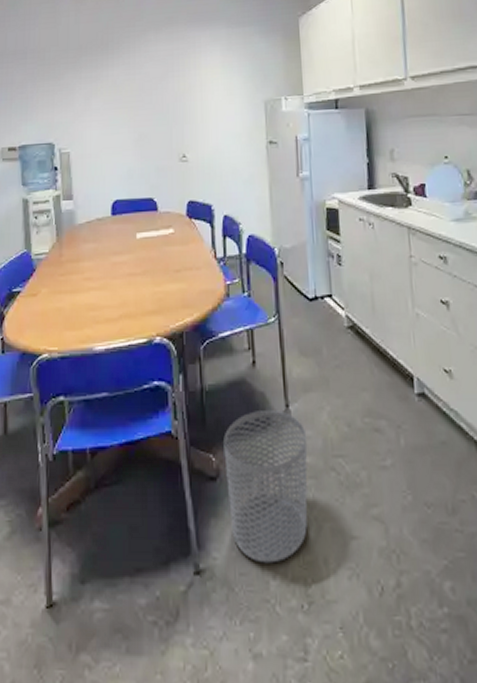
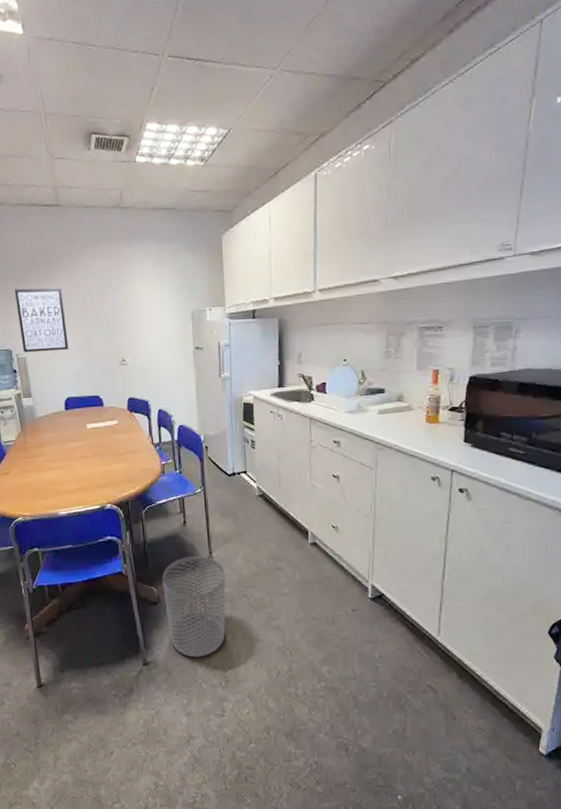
wall art: none [63,74,121,147] -> present [14,287,69,353]

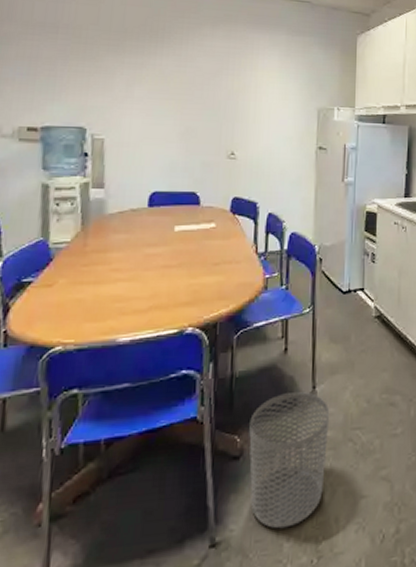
wall art: present [14,287,69,353] -> none [101,57,166,136]

